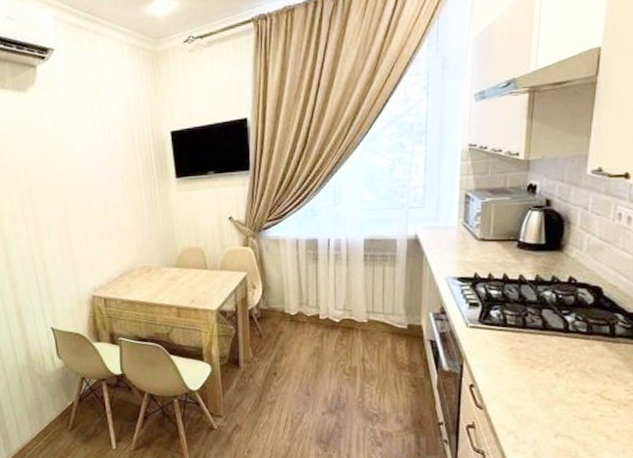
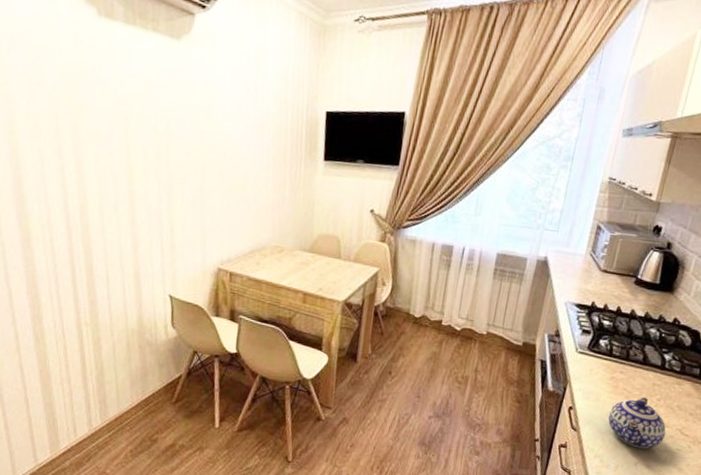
teapot: none [515,364,583,419] -> present [608,397,666,449]

